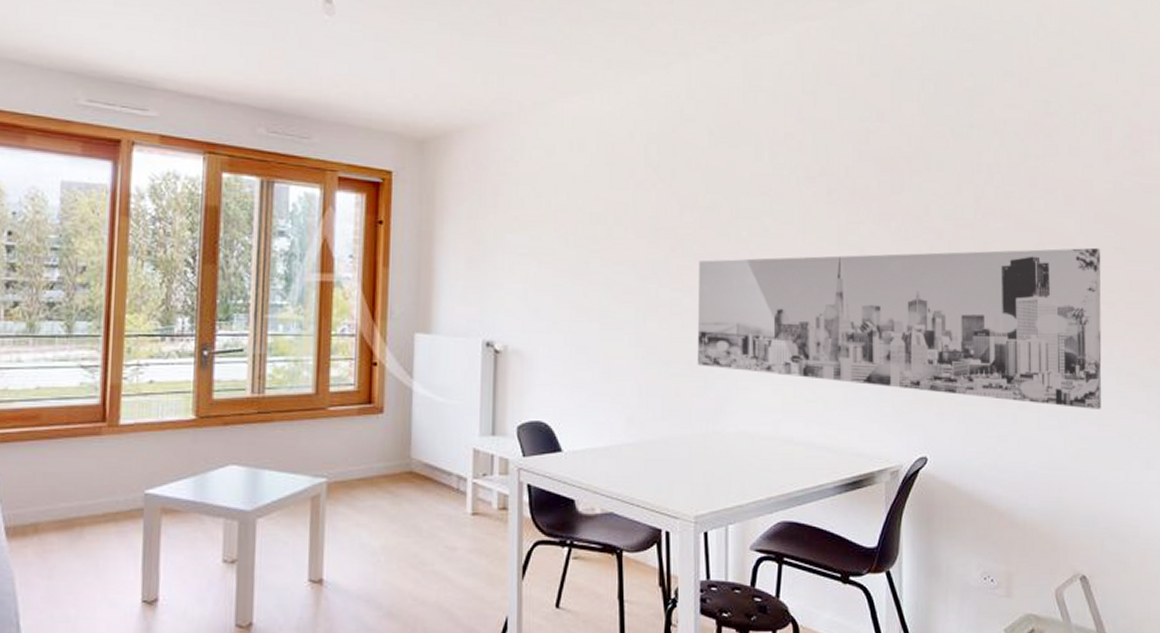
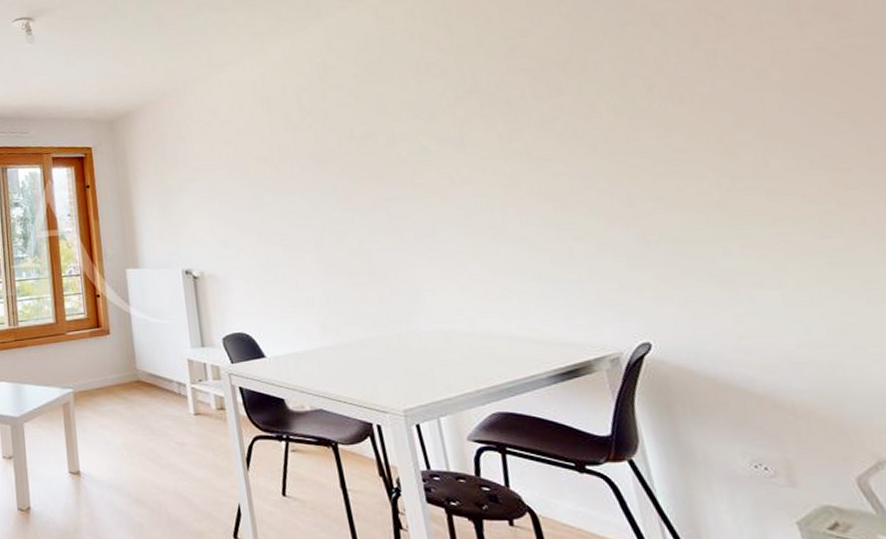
wall art: present [697,247,1102,409] -> none [364,115,866,281]

